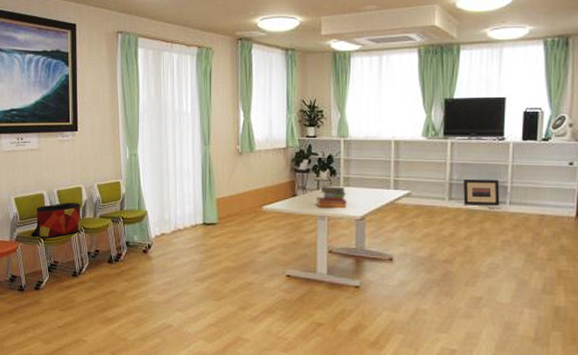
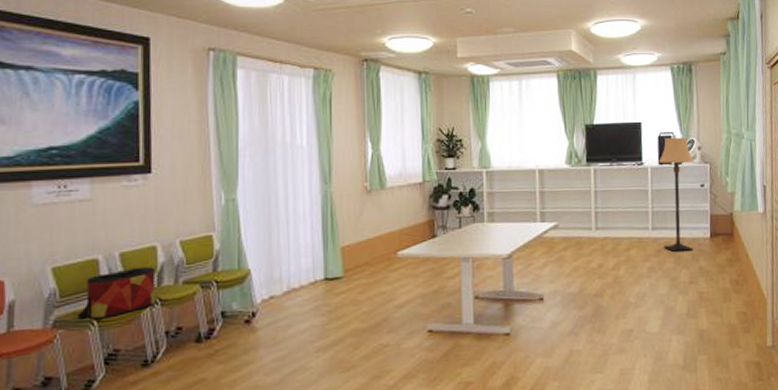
books: present [315,186,347,209] -> none [457,222,492,248]
picture frame: present [463,180,500,206] -> none [608,206,643,234]
lamp: none [522,113,564,229] -> present [659,137,695,253]

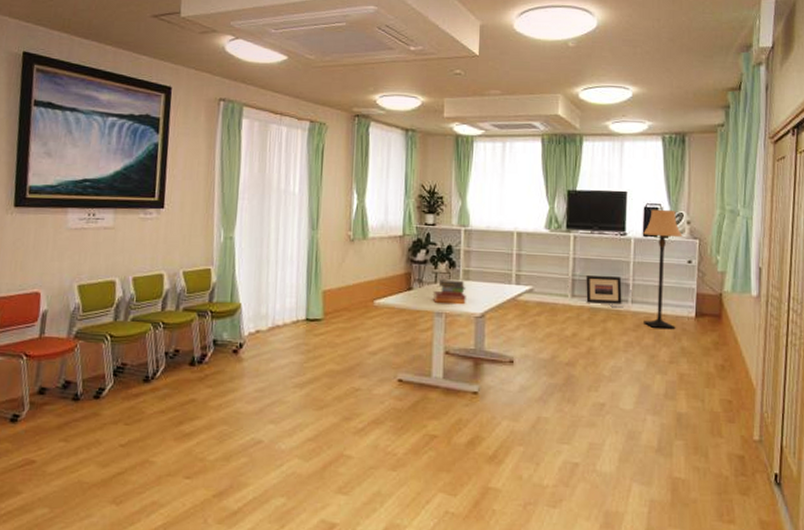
bag: present [77,267,156,321] -> none [94,292,161,335]
books: none [457,222,492,248] -> present [432,279,466,305]
picture frame: none [608,206,643,234] -> present [586,276,622,304]

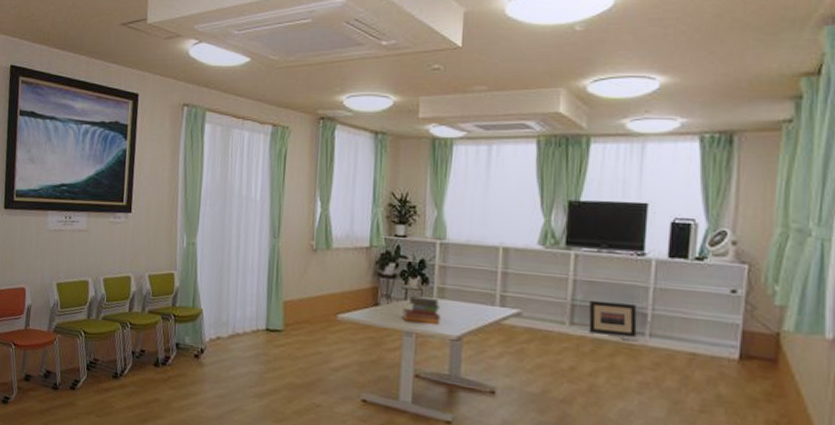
lamp: present [643,209,683,330] -> none [665,225,725,373]

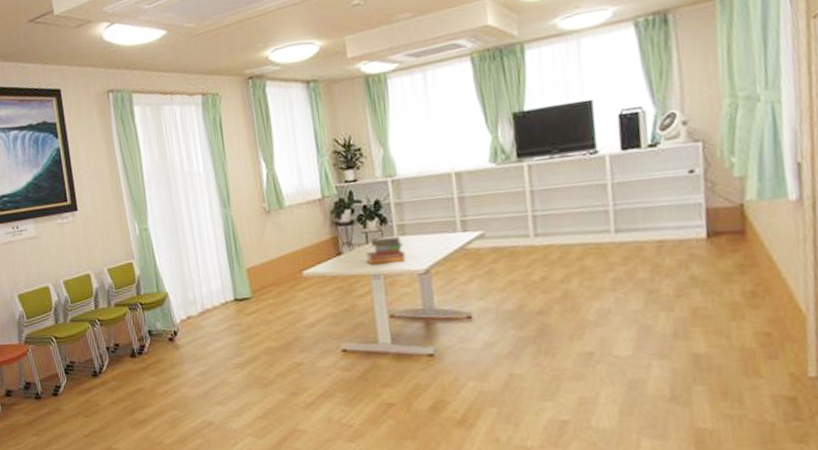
picture frame: present [588,301,637,337] -> none [550,204,602,241]

